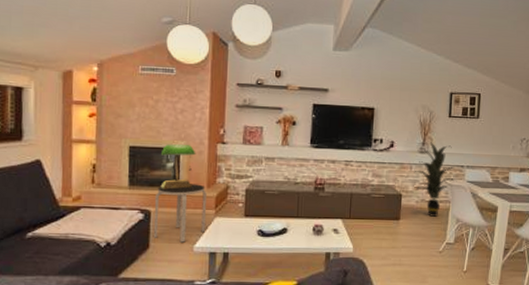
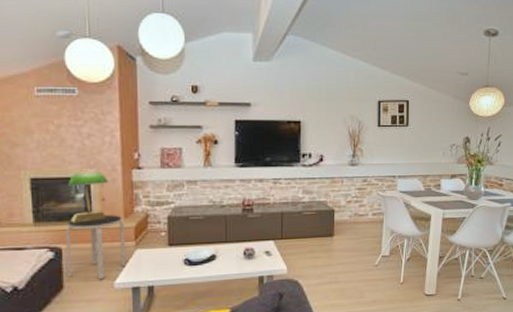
indoor plant: present [414,141,457,217] -> none [345,152,390,230]

